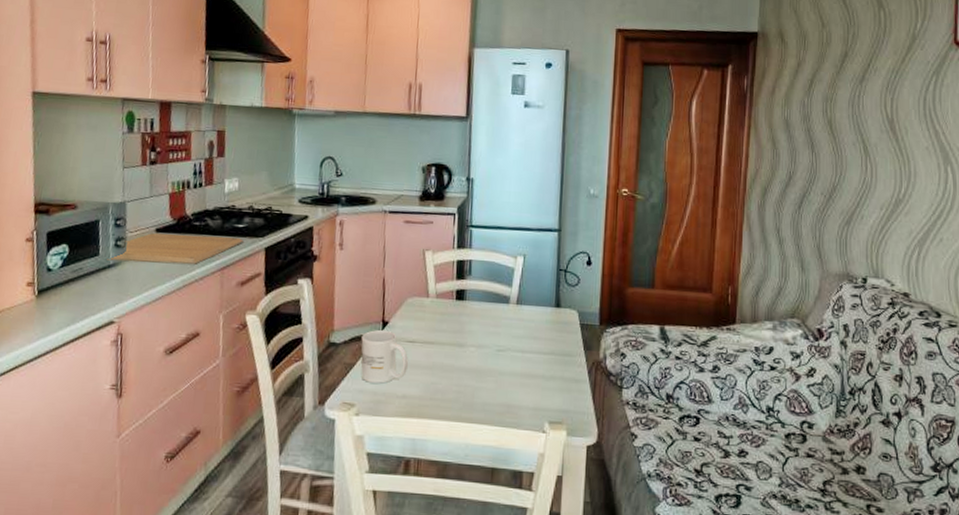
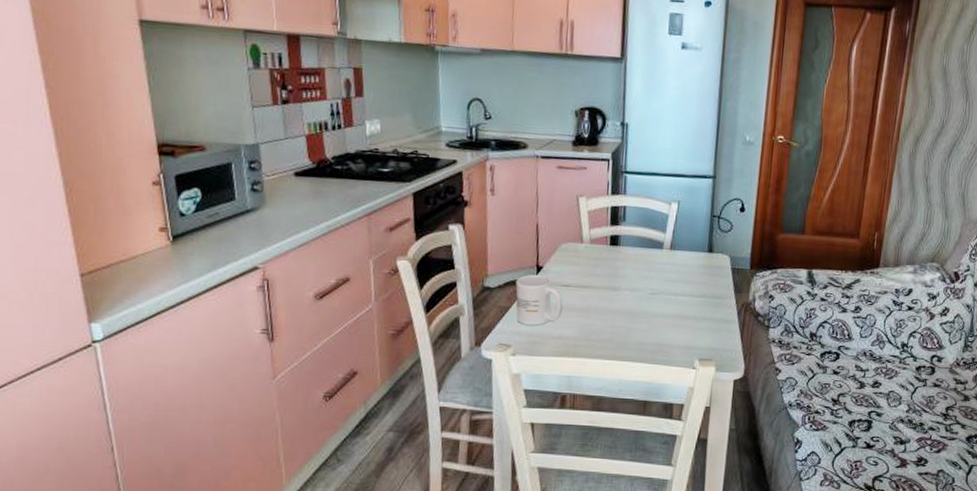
chopping board: present [107,233,243,266] -> none [244,177,390,211]

